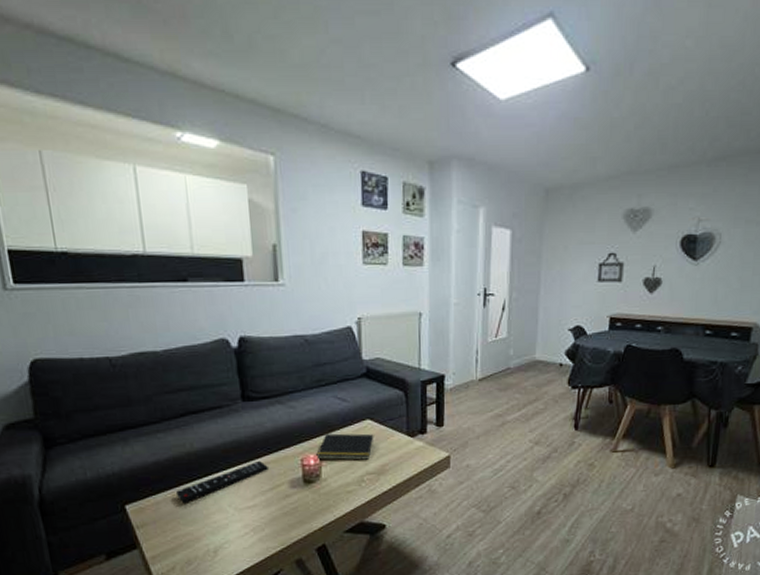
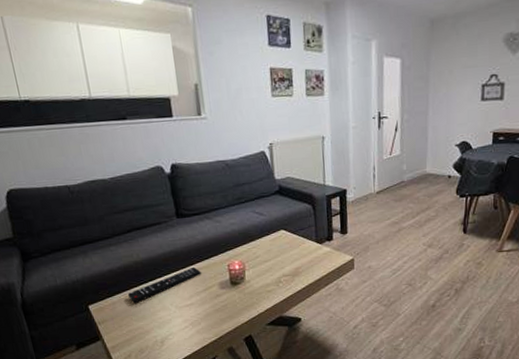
notepad: present [316,433,374,460] -> none [240,242,288,265]

